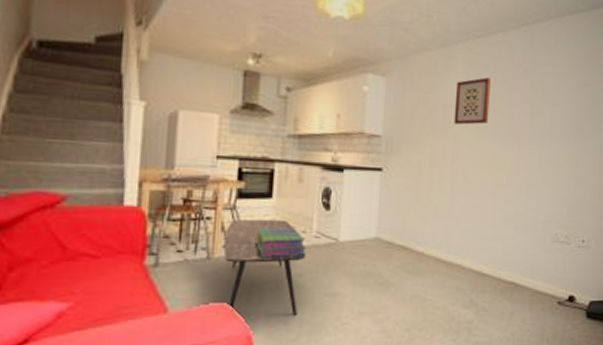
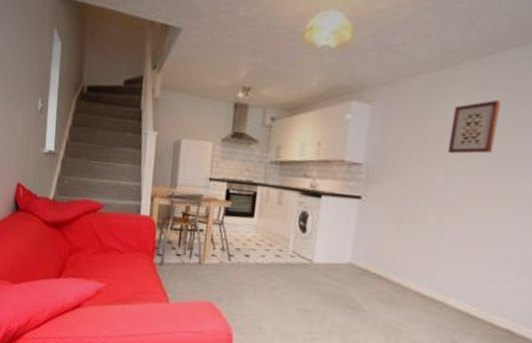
coffee table: present [223,218,305,317] -> none [211,233,281,324]
stack of books: present [255,227,306,257] -> none [237,243,282,271]

